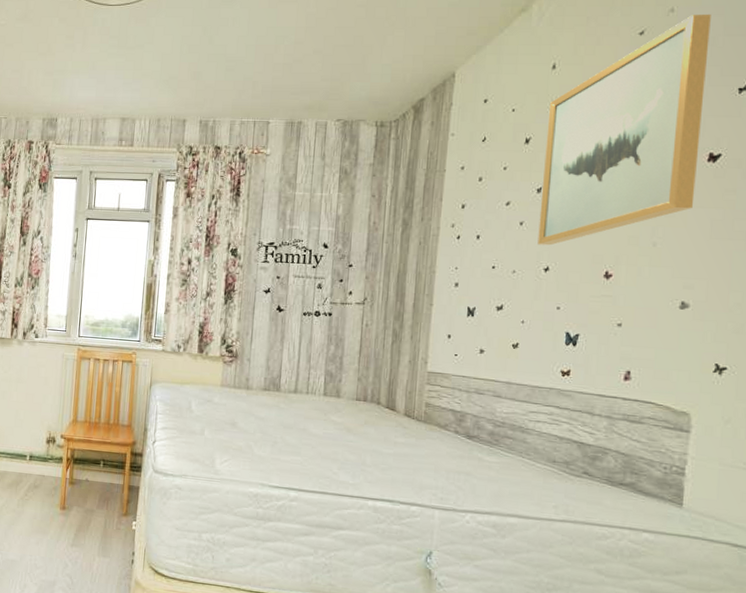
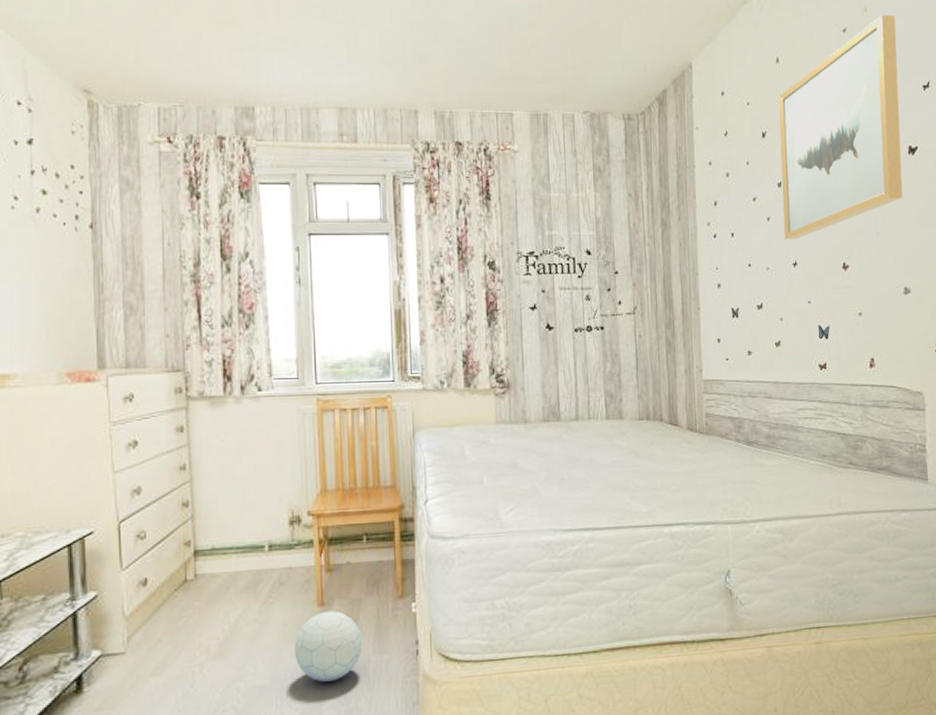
ball: none [39,514,91,569] -> present [294,610,363,682]

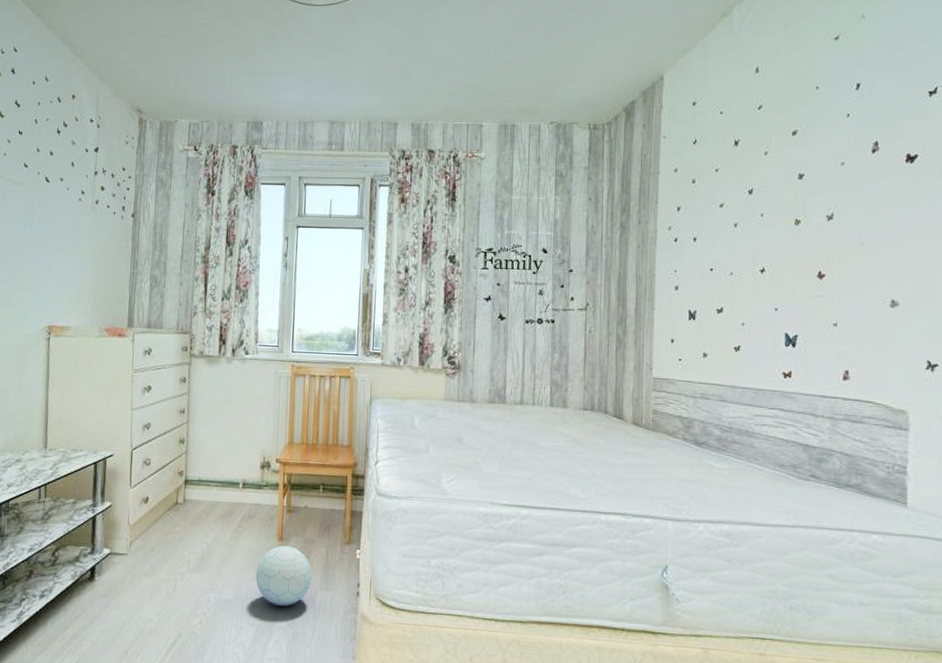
wall art: present [778,14,903,240] -> none [752,20,899,247]

